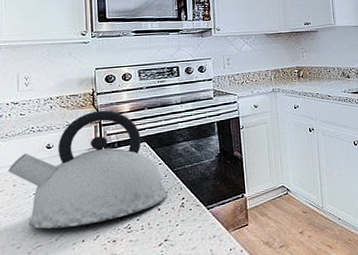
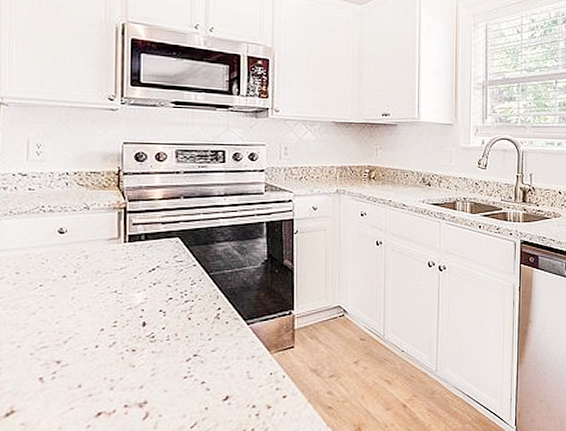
kettle: present [8,110,168,229] -> none [10,194,201,329]

